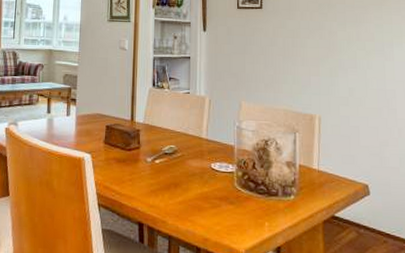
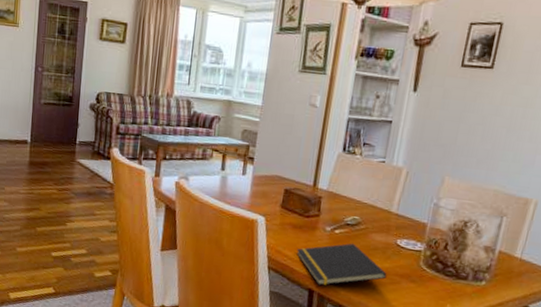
notepad: none [123,171,208,217] -> present [296,243,387,286]

